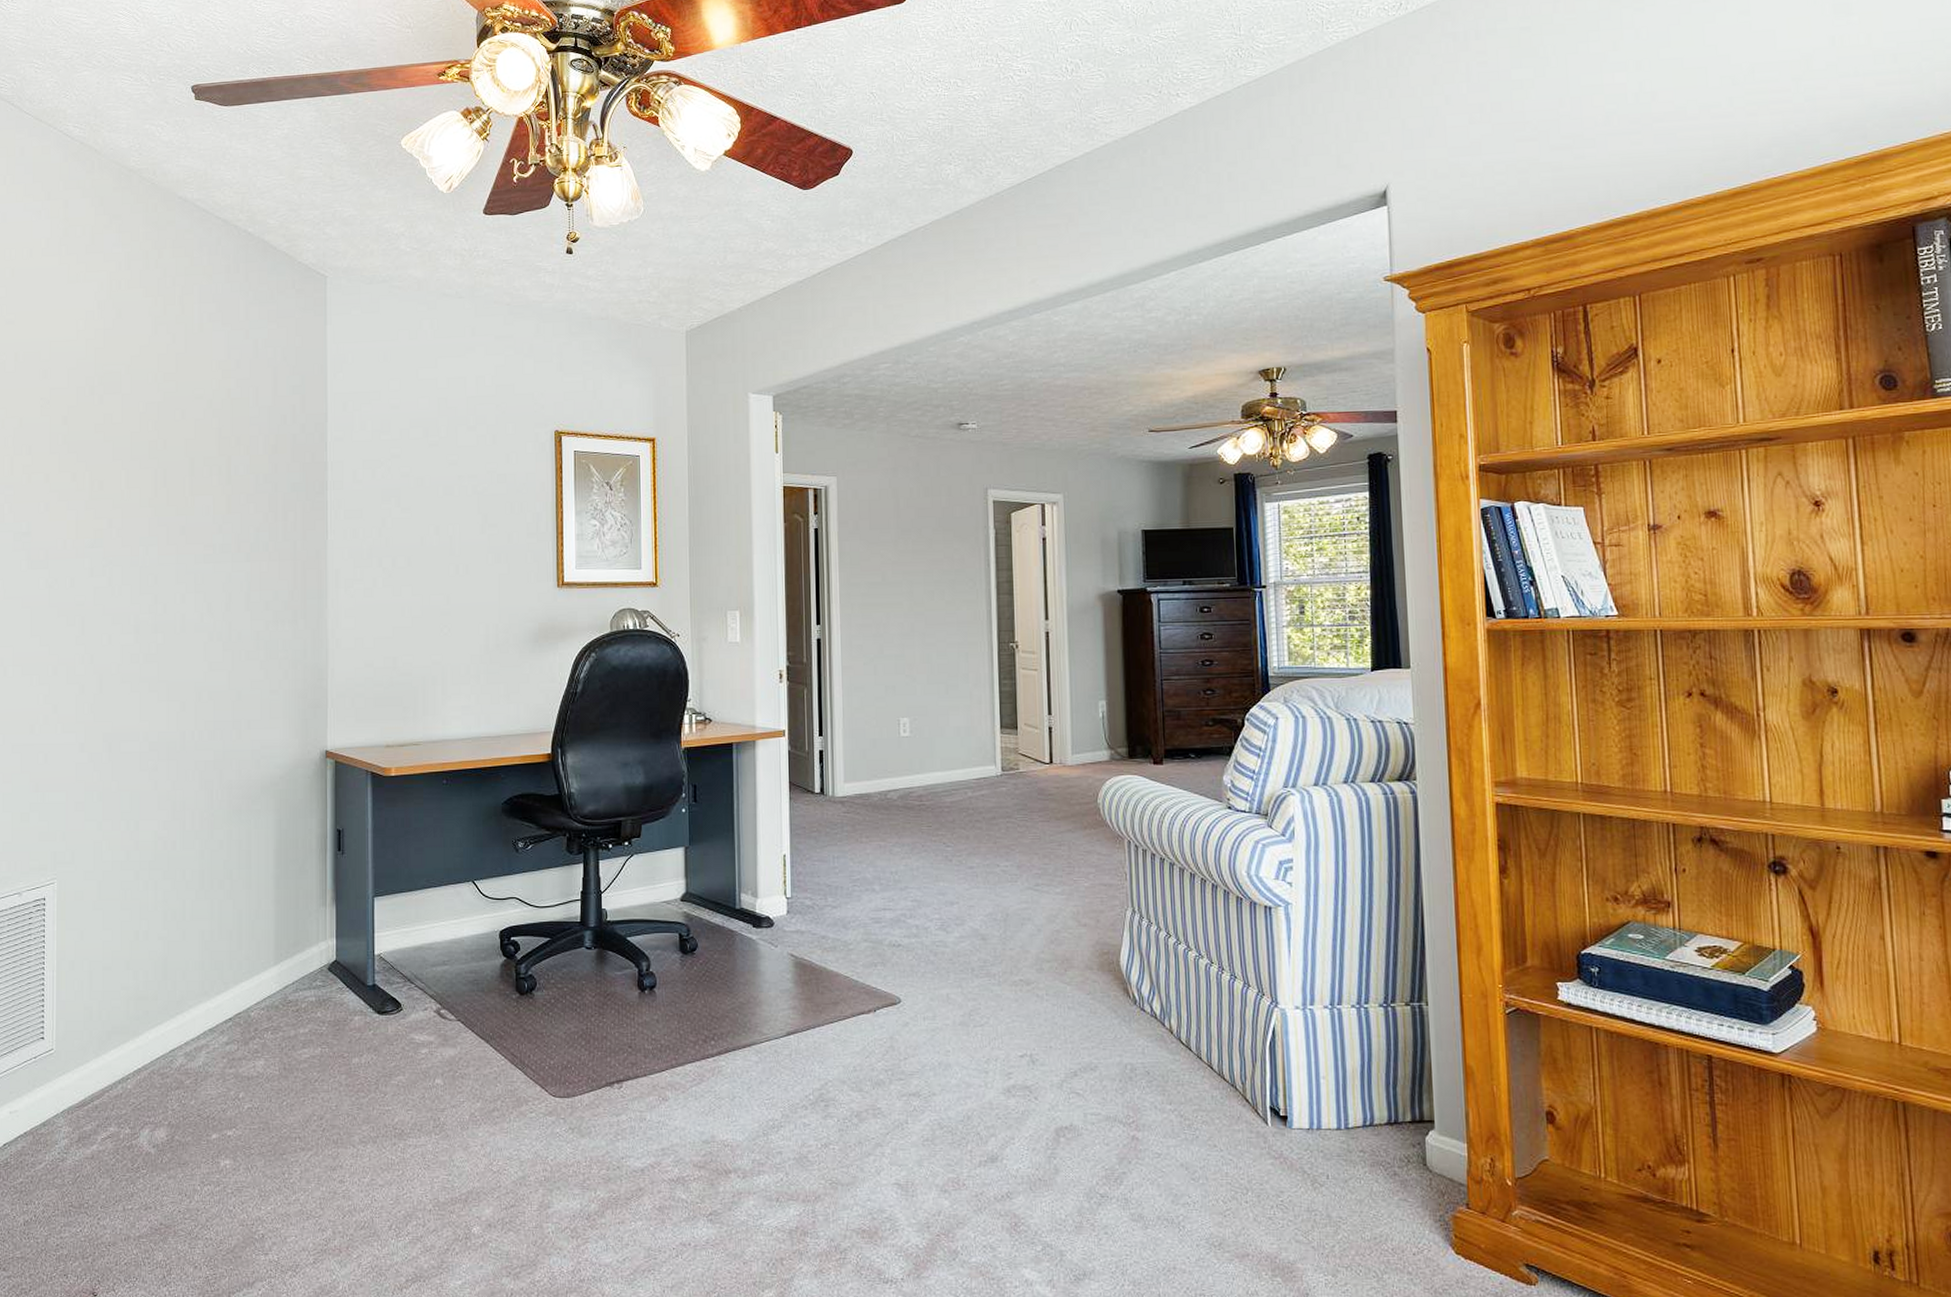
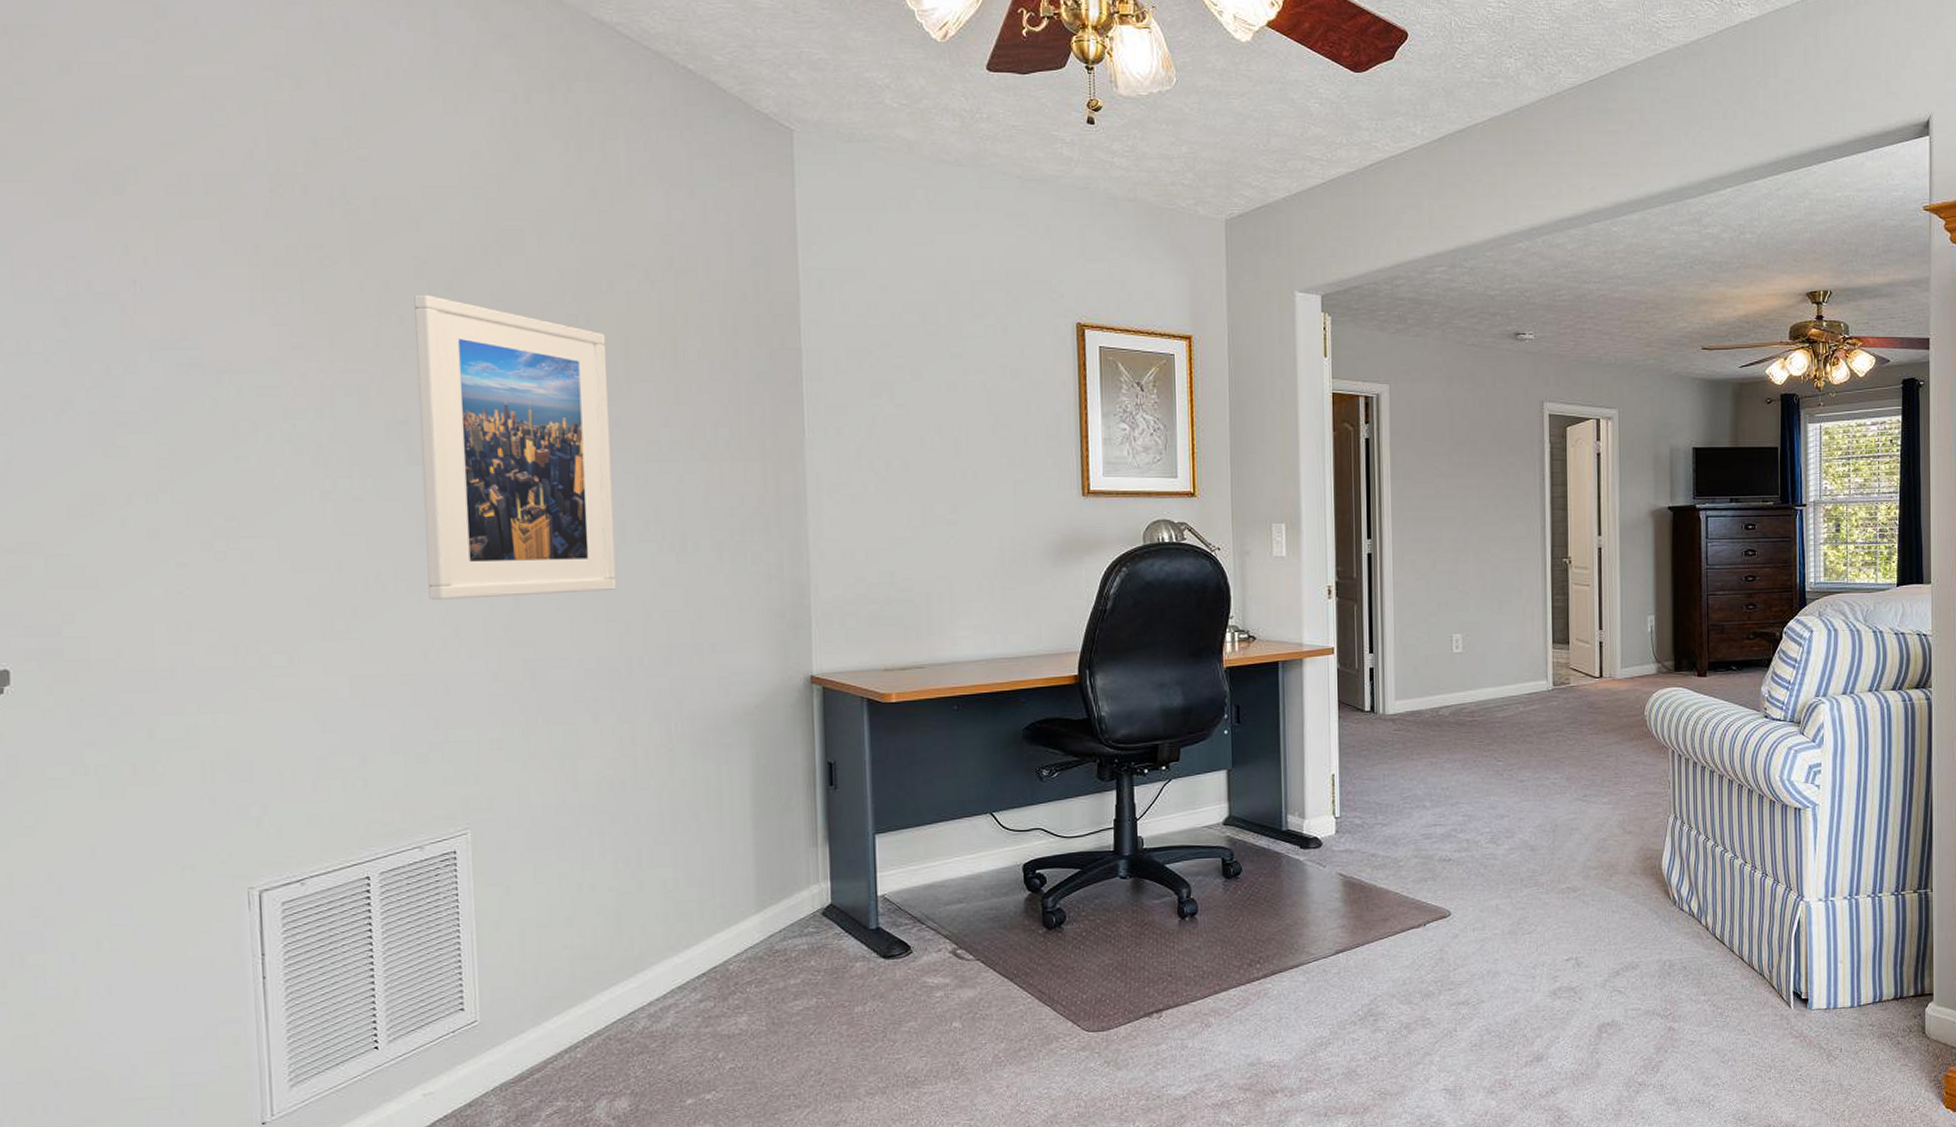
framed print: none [37,428,177,682] -> present [414,294,617,600]

